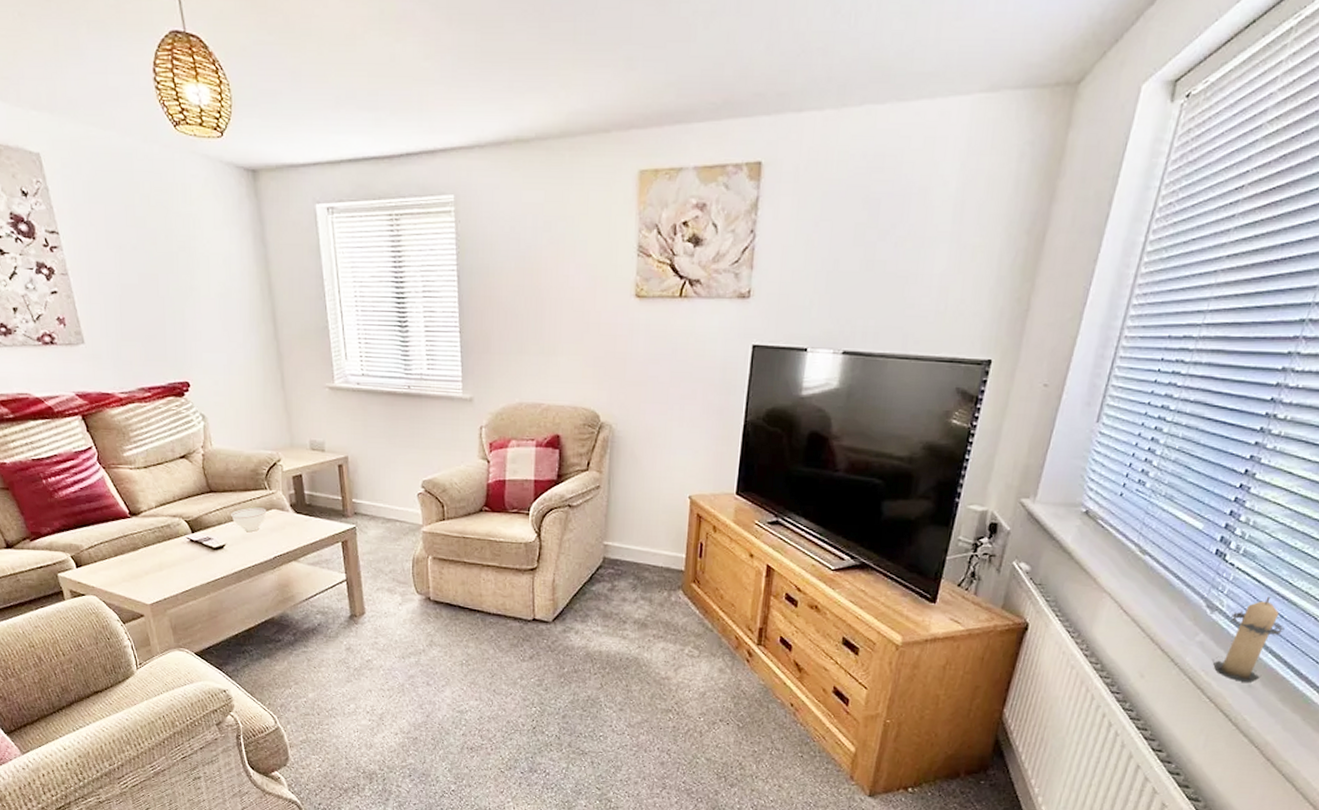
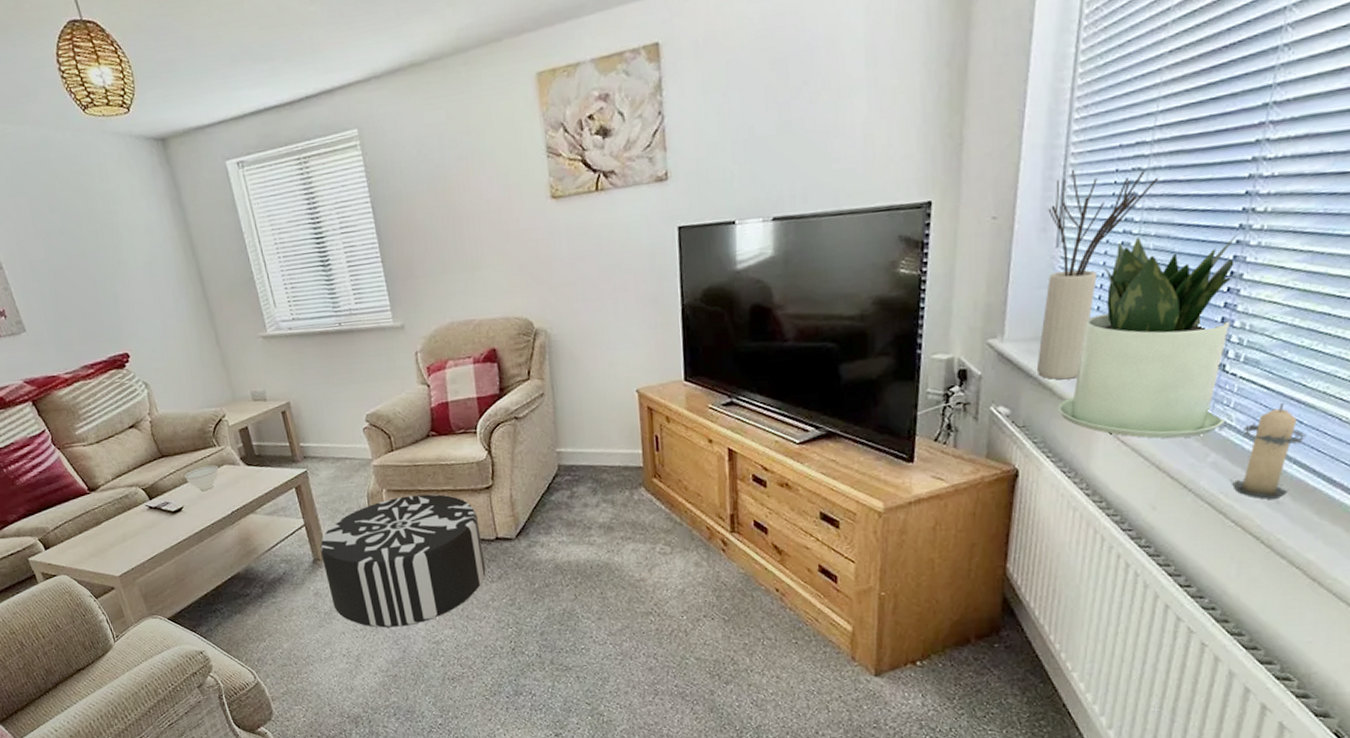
pouf: none [359,566,519,692] -> present [320,494,486,628]
vase: none [1060,352,1198,547] -> present [1036,170,1159,380]
planter: none [1073,426,1256,616] -> present [1058,235,1237,439]

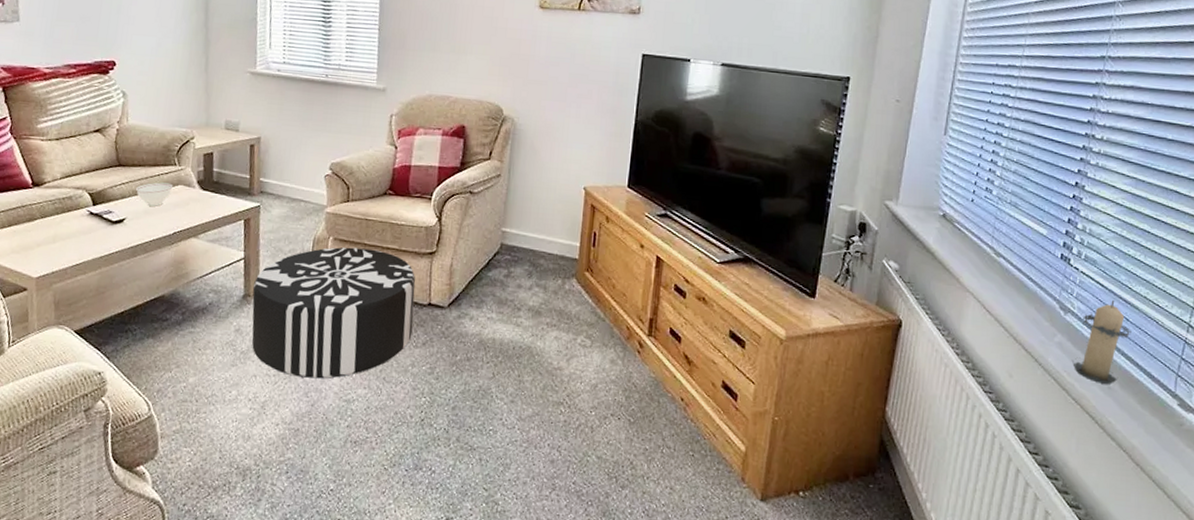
vase: present [1036,170,1159,380] -> none [922,76,1024,248]
planter: present [1058,235,1237,439] -> none [937,140,1081,317]

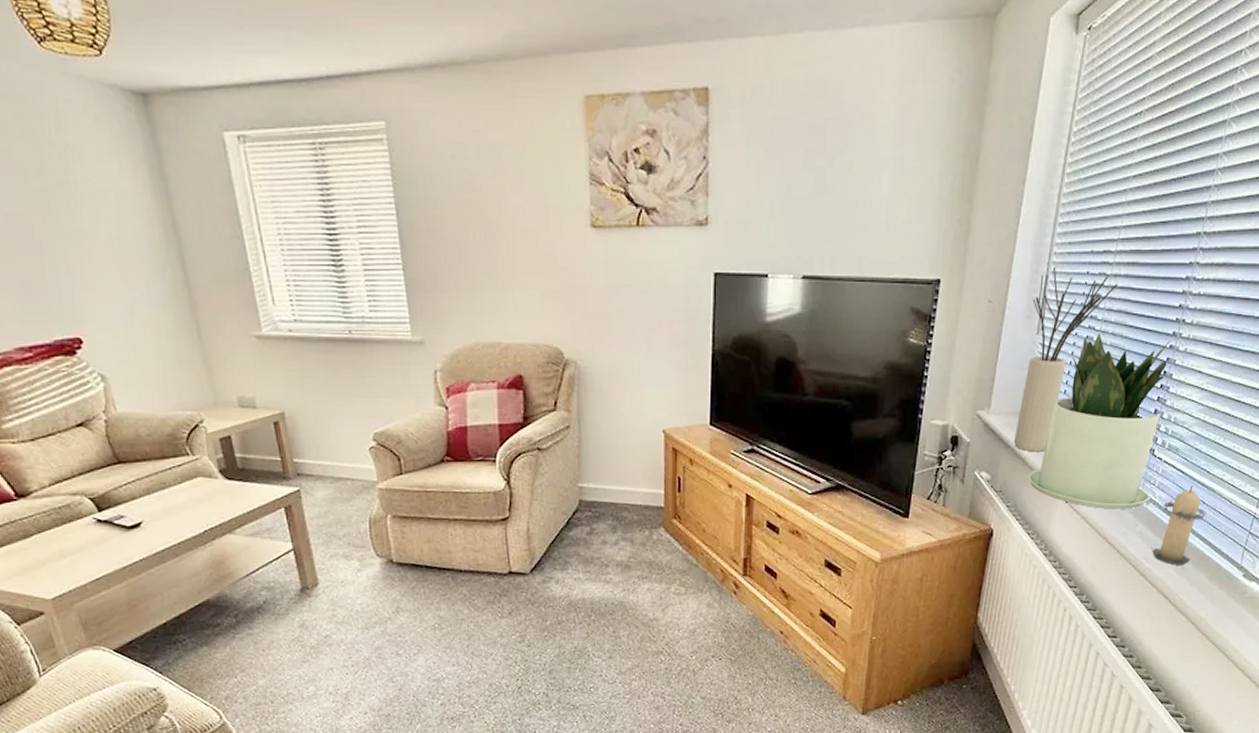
bowl: present [135,182,173,206] -> none [145,476,191,504]
pouf: present [252,247,415,379] -> none [310,522,496,664]
vase: none [922,76,1024,248] -> present [1013,268,1118,452]
planter: none [937,140,1081,317] -> present [1028,334,1170,510]

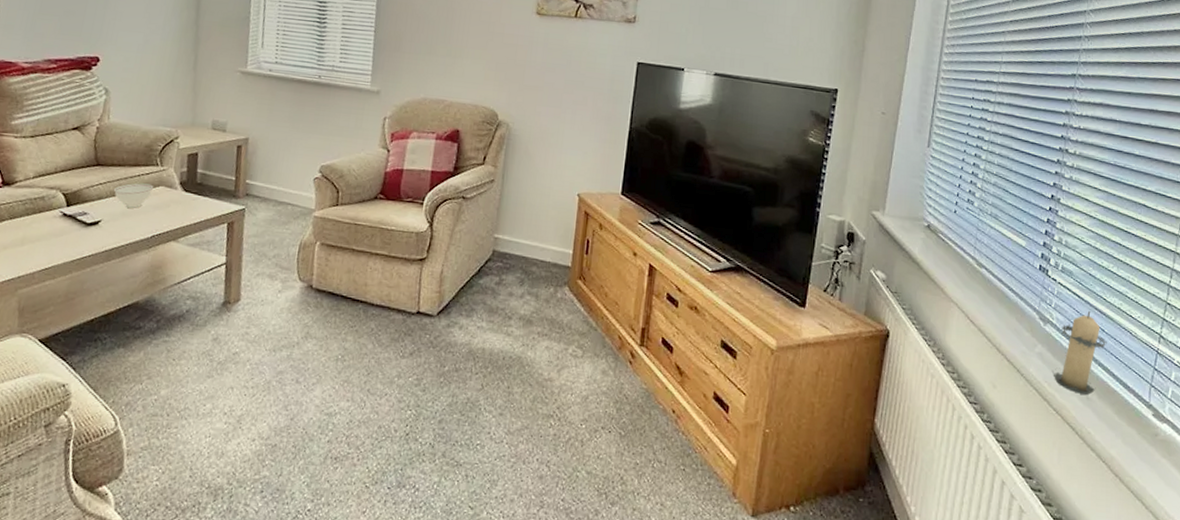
bowl: none [145,476,191,504] -> present [113,183,154,208]
vase: present [1013,268,1118,452] -> none [908,90,1002,259]
planter: present [1028,334,1170,510] -> none [923,153,1055,328]

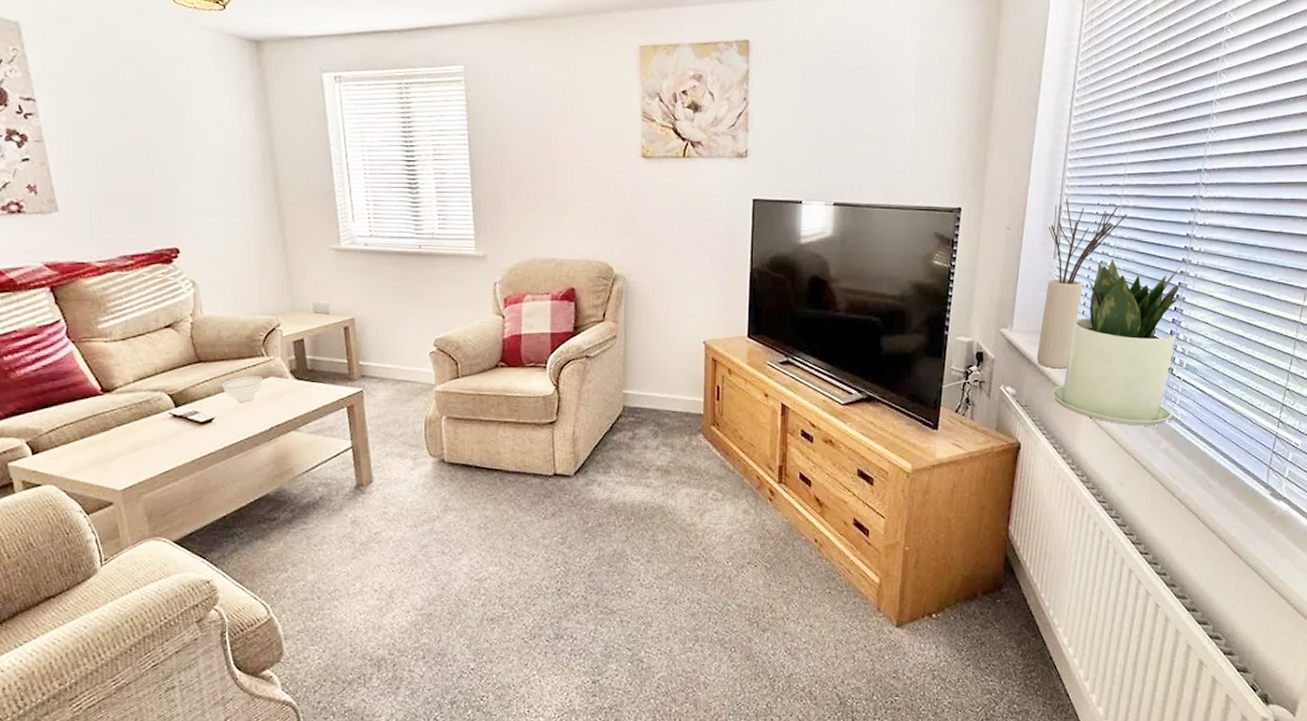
vase: none [908,90,1002,259] -> present [1036,199,1128,369]
planter: none [923,153,1055,328] -> present [1052,260,1181,426]
candle: present [1051,311,1107,395] -> none [1176,404,1229,482]

